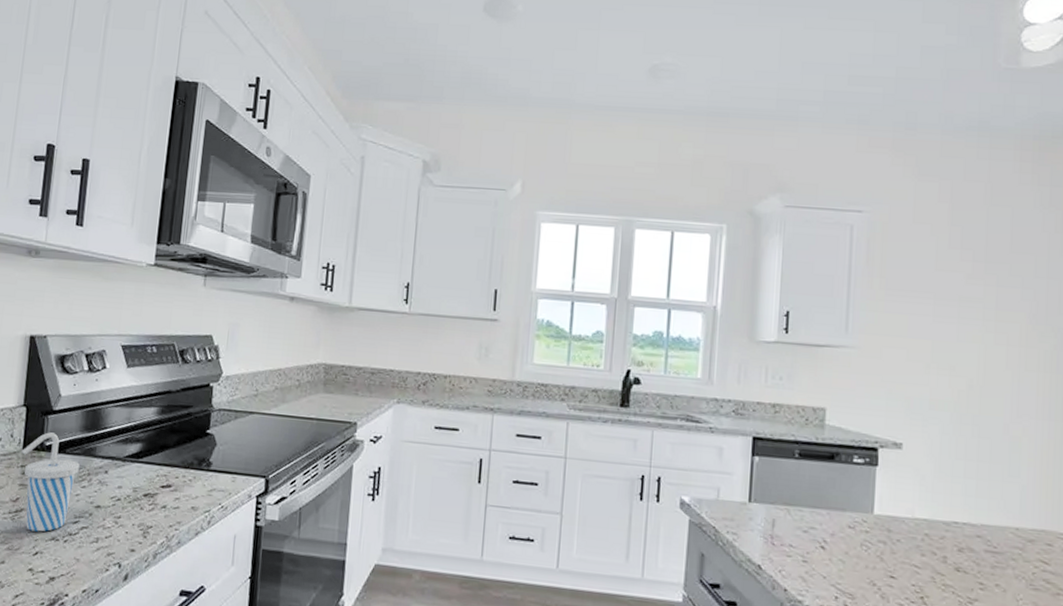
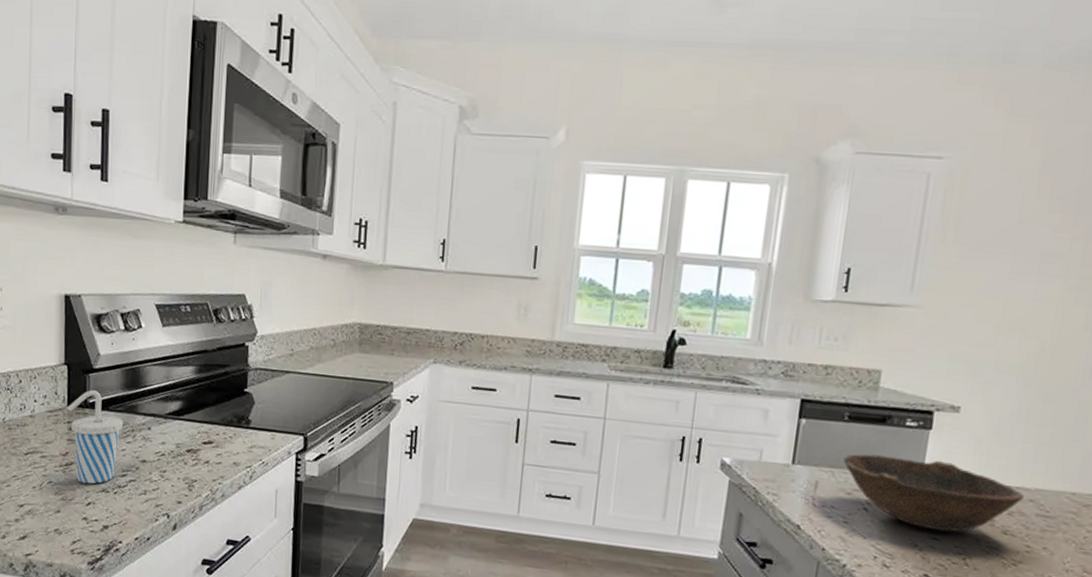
bowl: none [797,491,972,571] -> present [843,453,1025,533]

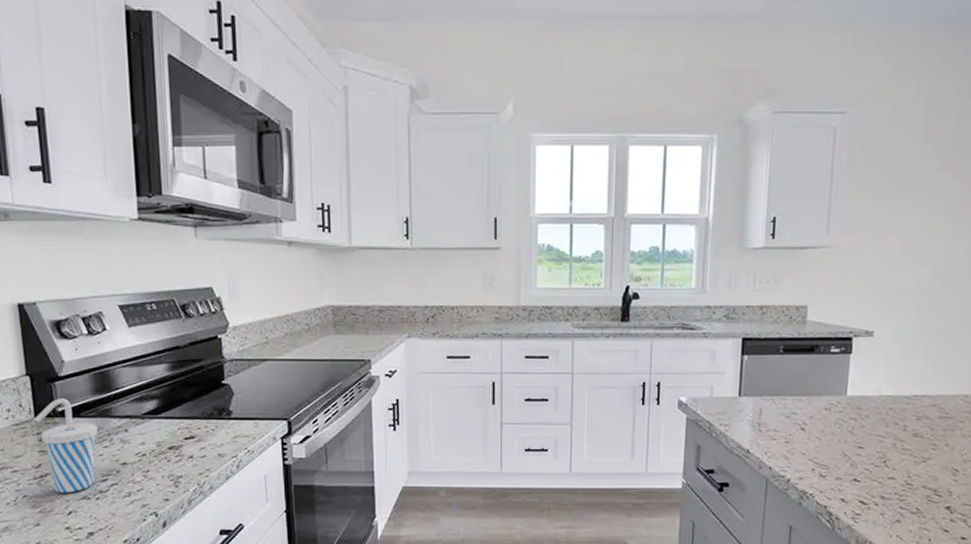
bowl: present [843,453,1025,533] -> none [781,379,929,441]

